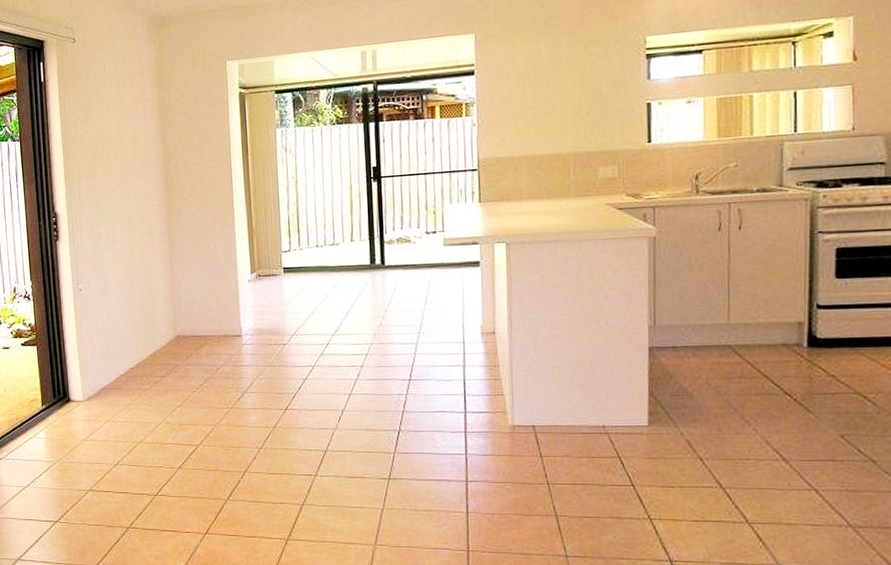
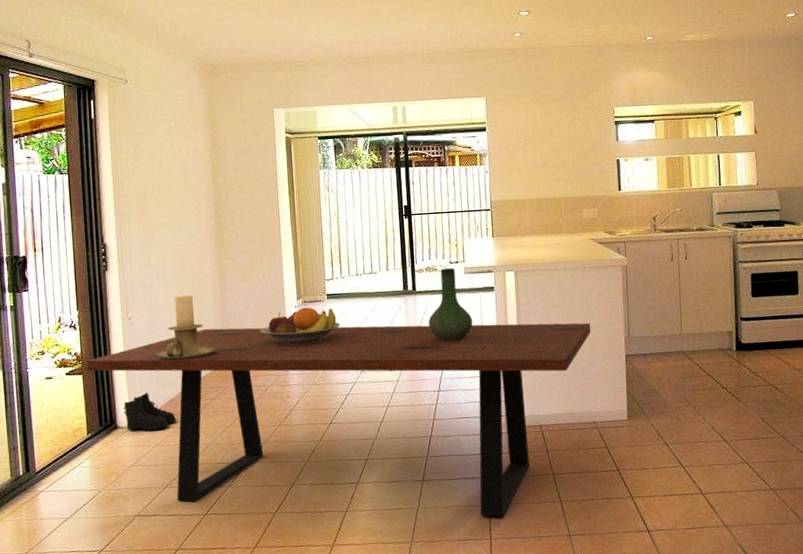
dining table: none [40,302,604,527] -> present [86,322,591,517]
boots: none [75,366,127,406] -> present [123,392,177,431]
candle holder: none [107,266,167,335] -> present [157,295,217,360]
fruit bowl: none [212,281,298,322] -> present [260,307,340,344]
vase: none [399,238,453,324] -> present [429,267,473,342]

